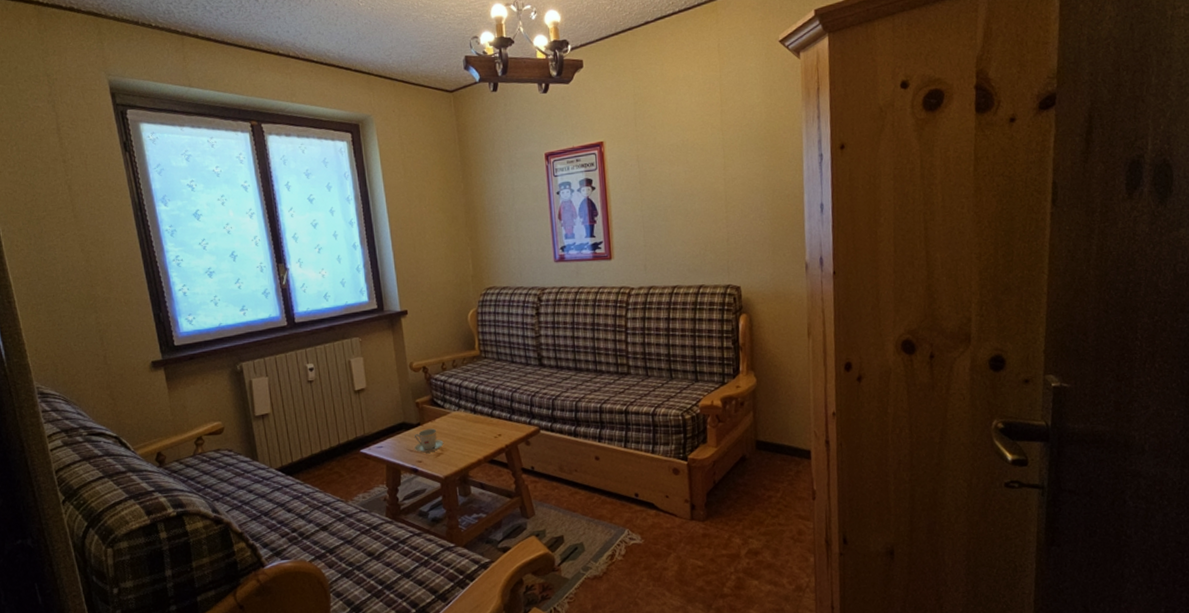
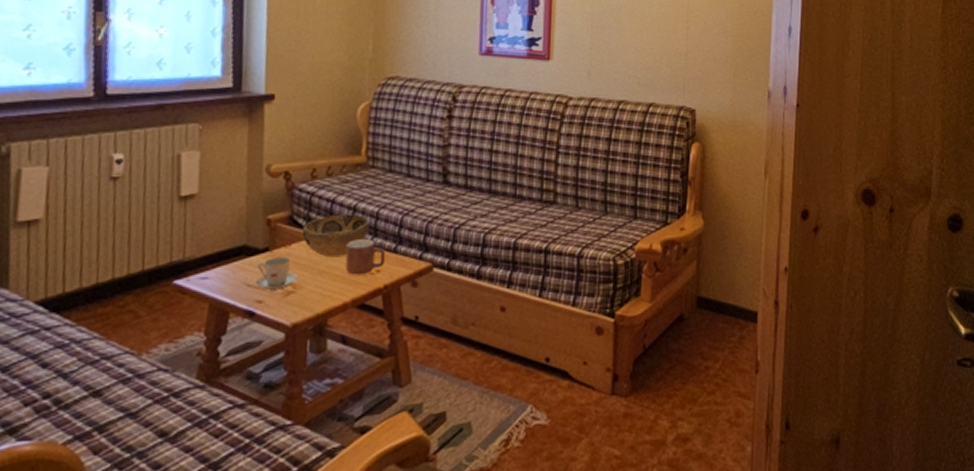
decorative bowl: none [441,394,489,428] -> present [302,214,369,258]
mug: none [474,411,504,440] -> present [345,238,385,277]

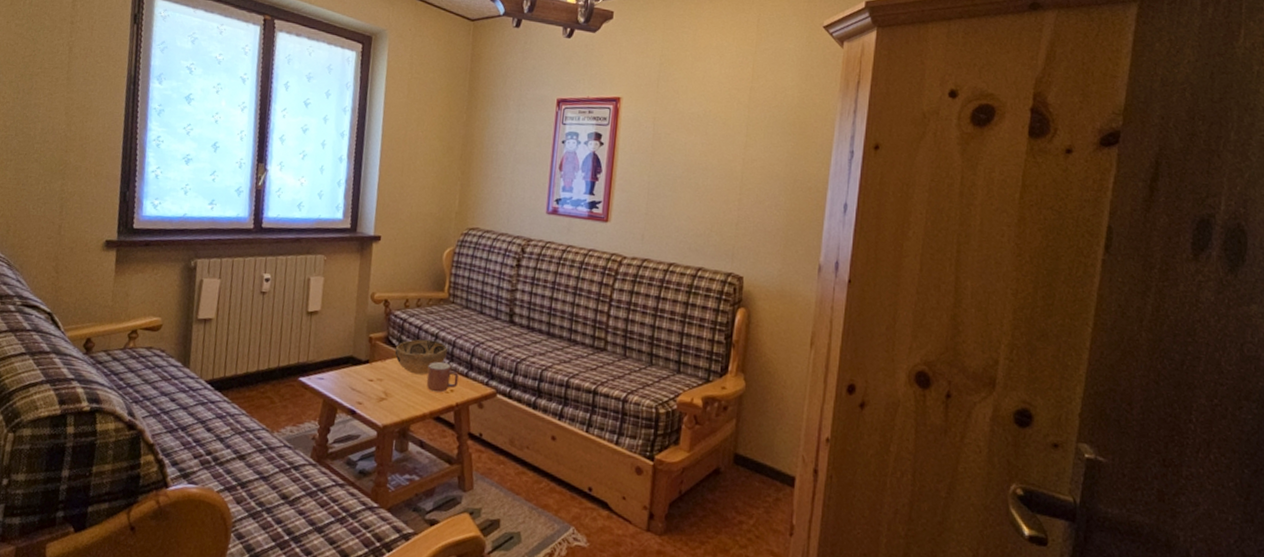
teacup: present [255,256,299,290] -> none [357,368,390,396]

